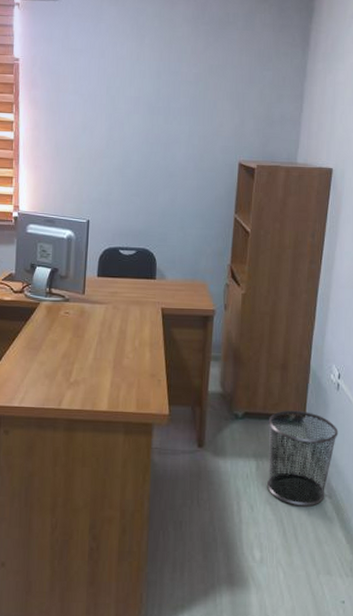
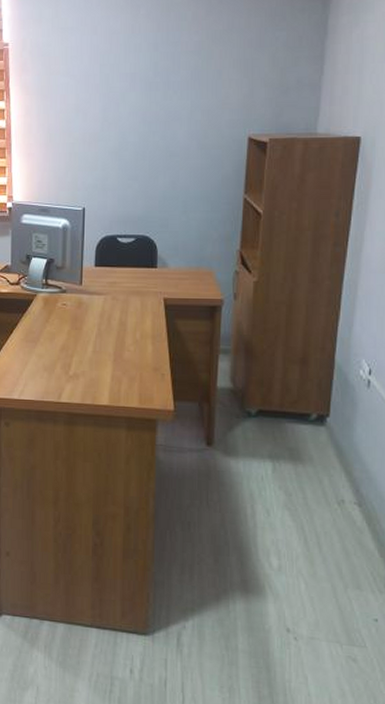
waste bin: present [266,410,339,507] -> none [284,408,370,514]

